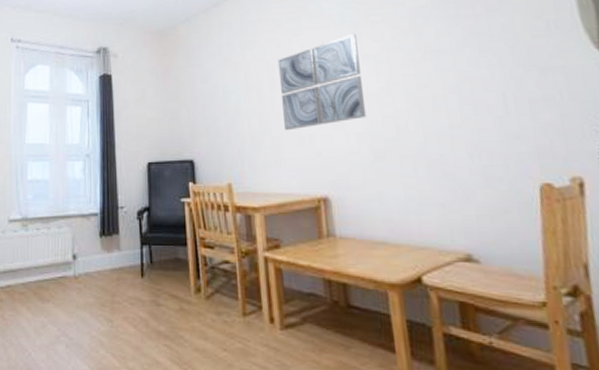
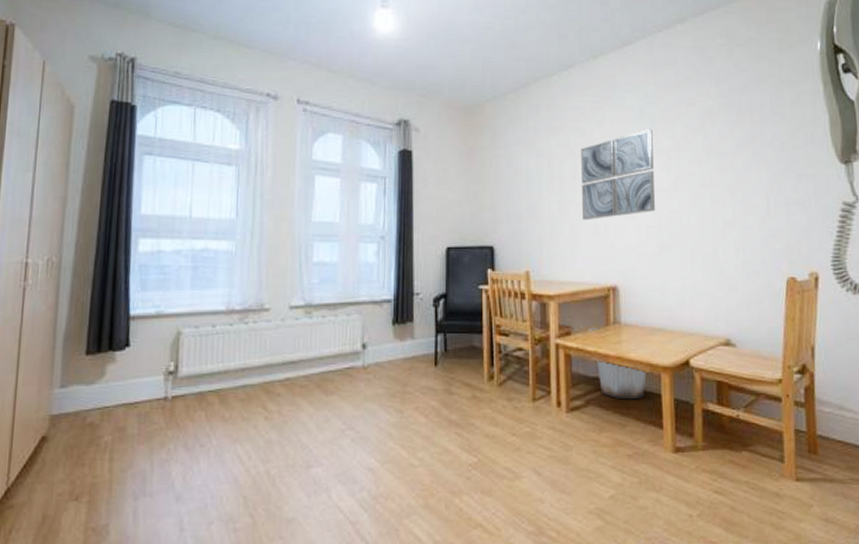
trash can: none [299,239,371,319] -> present [588,326,647,400]

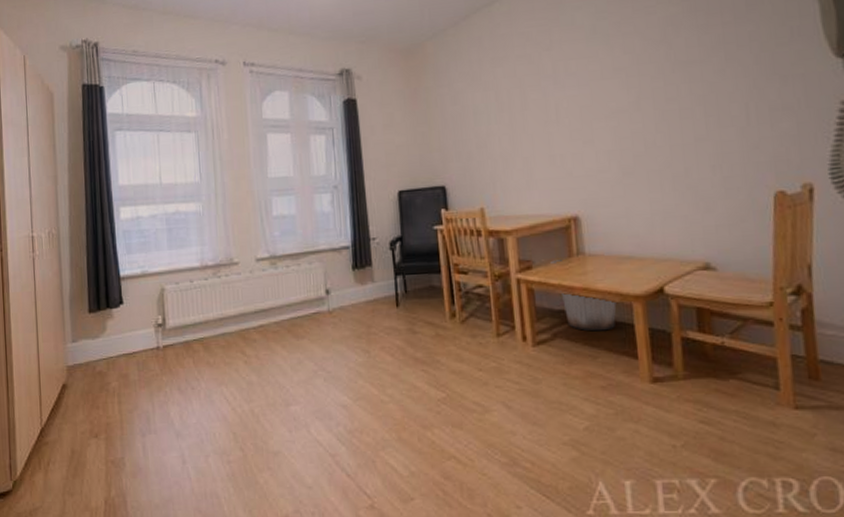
wall art: present [580,128,656,221] -> none [529,45,617,151]

